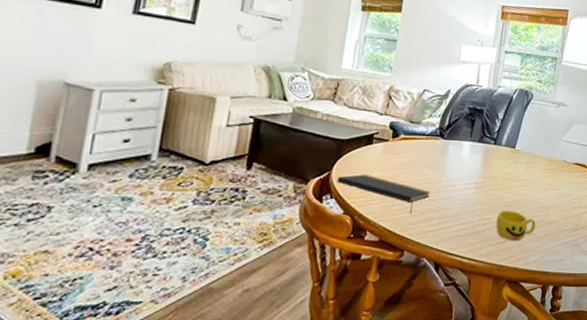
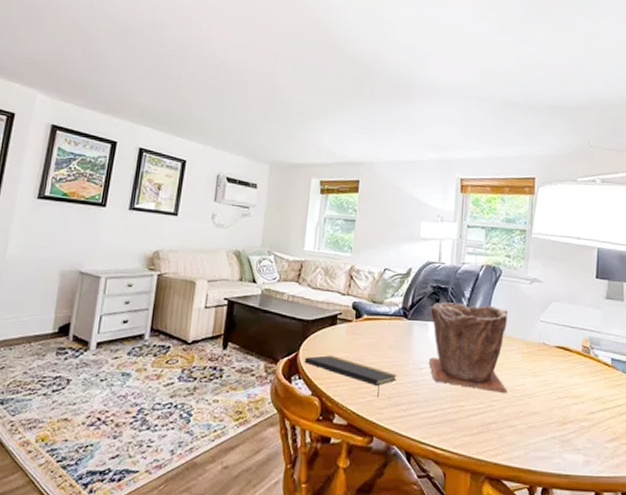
plant pot: none [461,123,536,205] -> present [428,302,509,393]
cup: present [496,210,536,240] -> none [470,397,516,432]

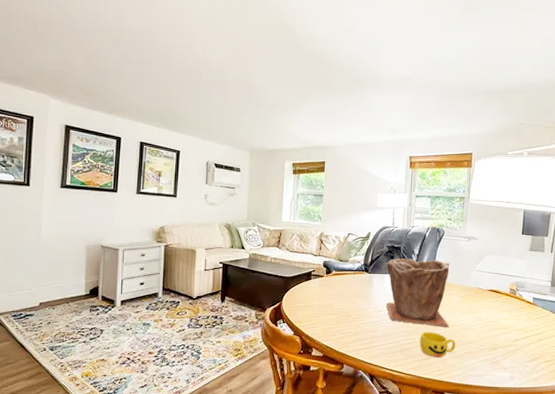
notepad: present [304,355,398,398] -> none [287,304,361,335]
cup: none [470,397,516,432] -> present [420,331,456,357]

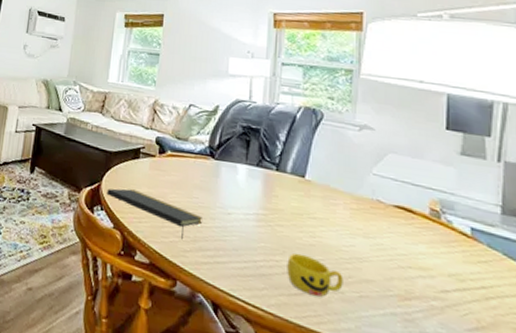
notepad: none [287,304,361,335] -> present [106,188,204,240]
plant pot: present [386,258,450,327] -> none [238,143,332,253]

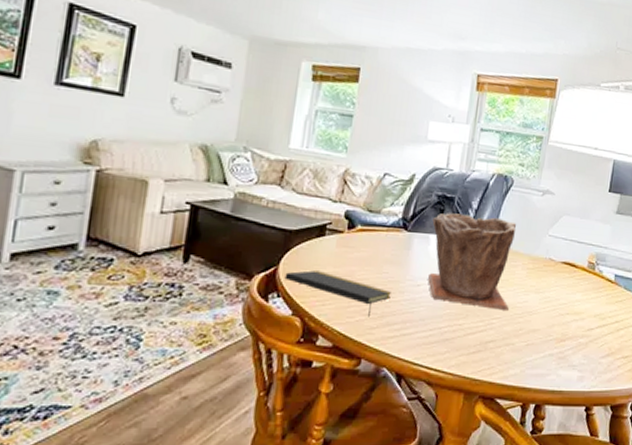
plant pot: none [238,143,332,253] -> present [427,213,517,310]
cup: present [287,253,343,297] -> none [468,315,515,351]

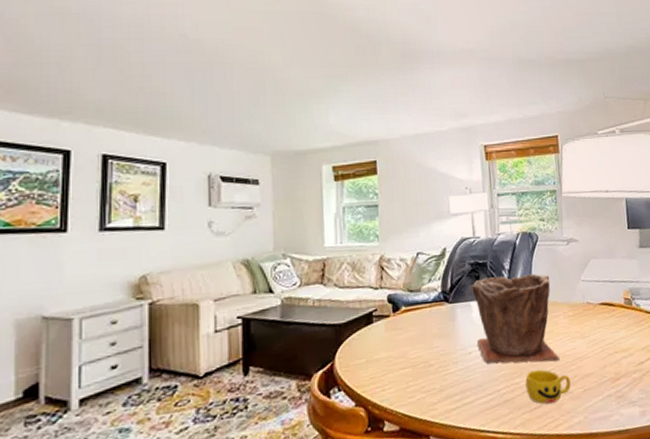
notepad: present [284,270,392,317] -> none [342,357,447,394]
cup: none [468,315,515,351] -> present [525,369,571,404]

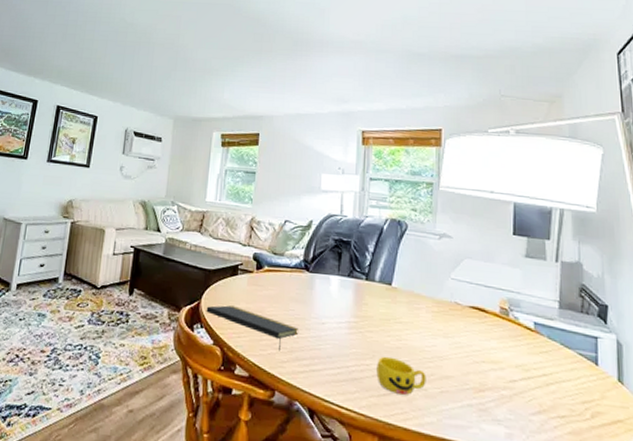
notepad: none [342,357,447,394] -> present [206,305,299,351]
plant pot: present [470,273,559,364] -> none [331,255,416,354]

